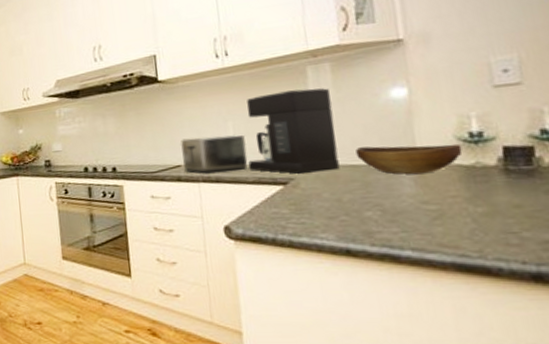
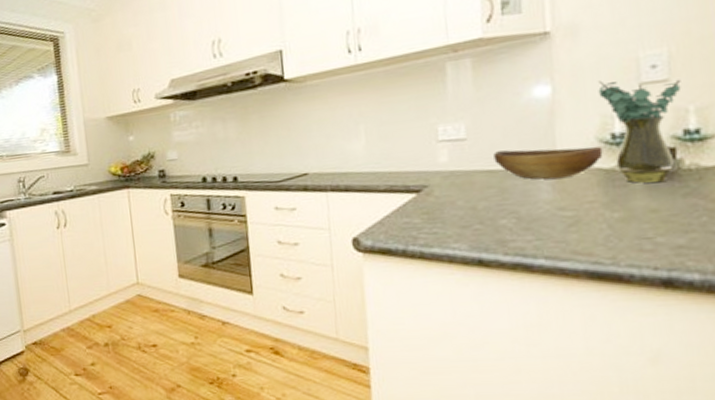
toaster: present [180,134,249,174] -> none [307,138,380,183]
coffee maker: present [247,88,340,174] -> none [380,87,476,181]
vase: none [453,82,535,180] -> present [598,79,681,183]

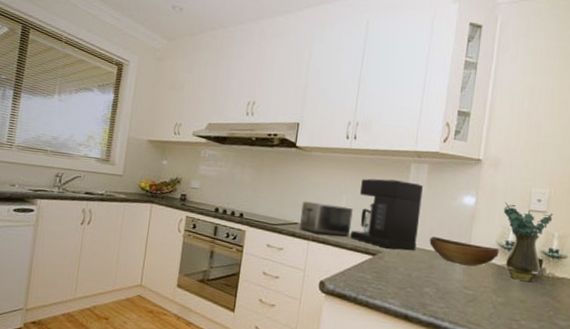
toaster: none [307,138,380,183] -> present [300,201,353,237]
coffee maker: none [380,87,476,181] -> present [350,178,423,251]

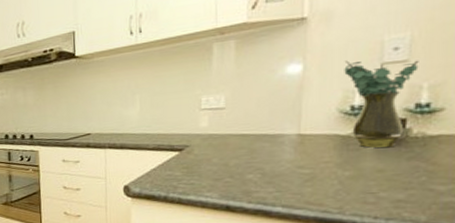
toaster: present [300,201,353,237] -> none [91,106,151,141]
coffee maker: present [350,178,423,251] -> none [150,64,231,142]
bowl: present [429,237,499,266] -> none [247,116,342,143]

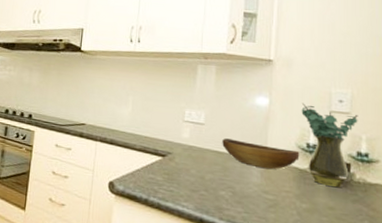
bowl: none [247,116,342,143] -> present [222,138,300,169]

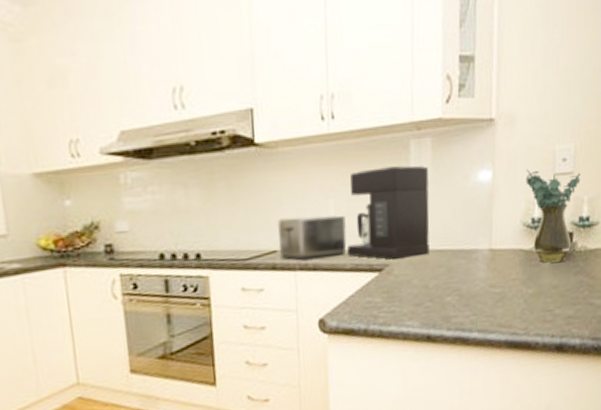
toaster: none [87,102,141,138] -> present [277,215,347,261]
coffee maker: none [138,80,211,153] -> present [347,165,430,259]
bowl: present [222,138,300,169] -> none [444,229,525,259]

